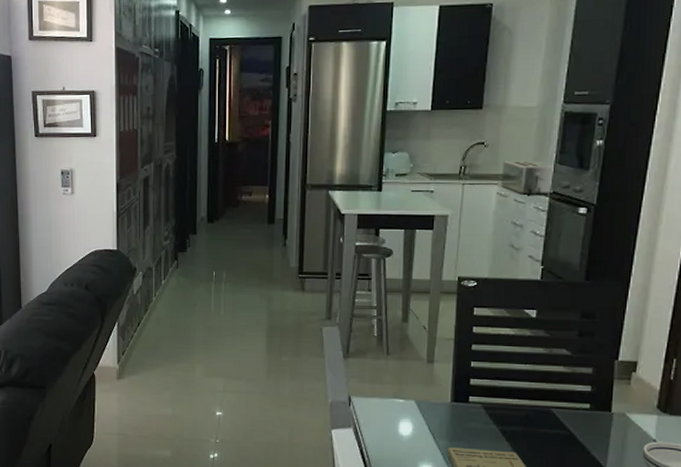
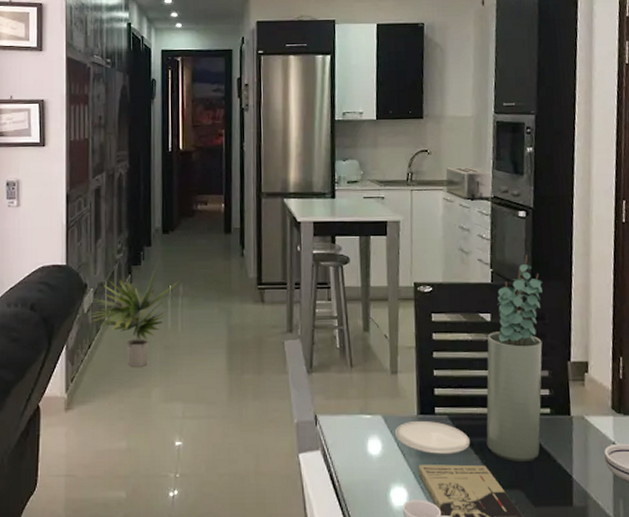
plant: none [139,252,223,345] -> present [90,265,180,367]
plate: none [427,408,503,440] -> present [395,421,471,455]
vase: none [519,252,598,453] -> present [486,254,543,463]

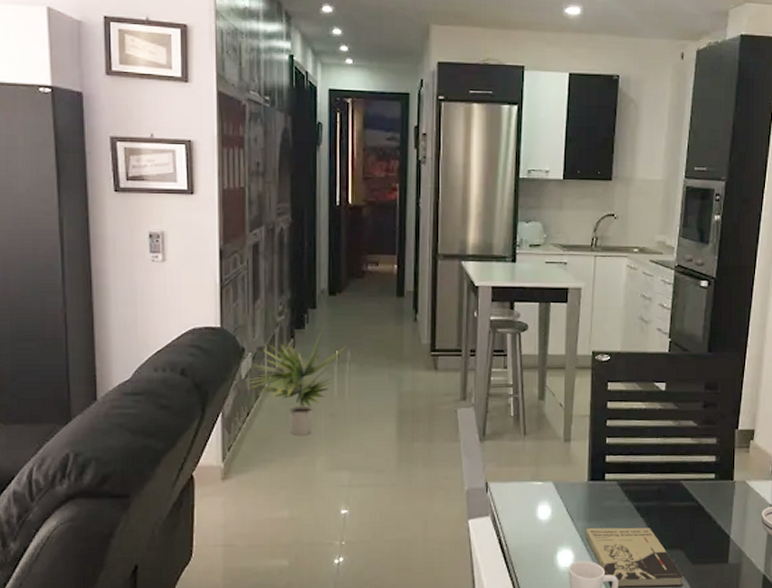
plate: present [395,421,471,455] -> none [565,487,638,519]
toaster: present [445,167,492,201] -> none [631,233,678,269]
vase: present [486,254,543,463] -> none [652,325,719,525]

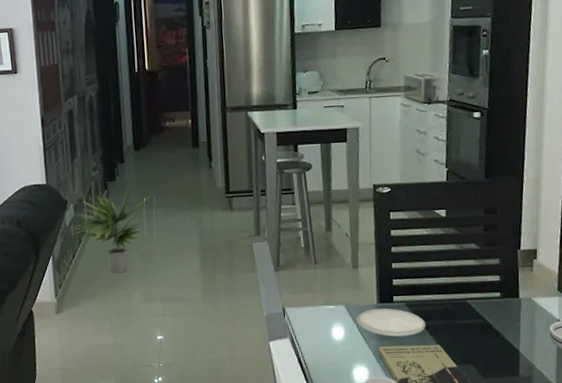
plate: none [565,487,638,519] -> present [357,308,426,338]
toaster: none [631,233,678,269] -> present [403,72,448,105]

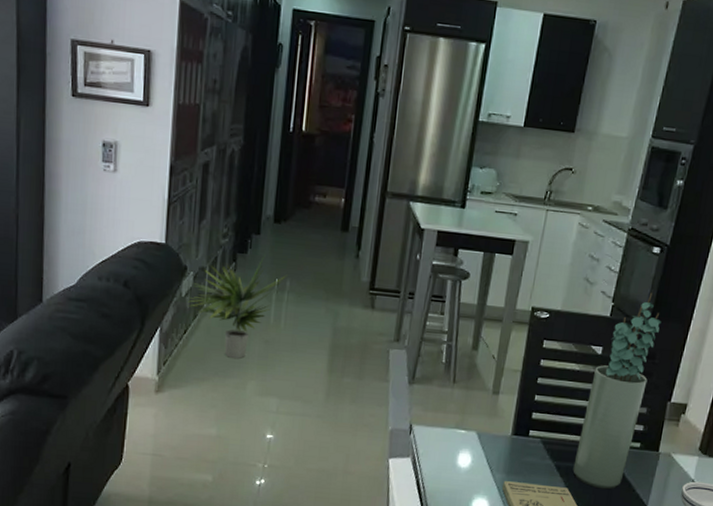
plate: present [357,308,426,338] -> none [487,440,558,475]
toaster: present [403,72,448,105] -> none [583,190,635,232]
vase: none [440,153,496,341] -> present [572,292,662,490]

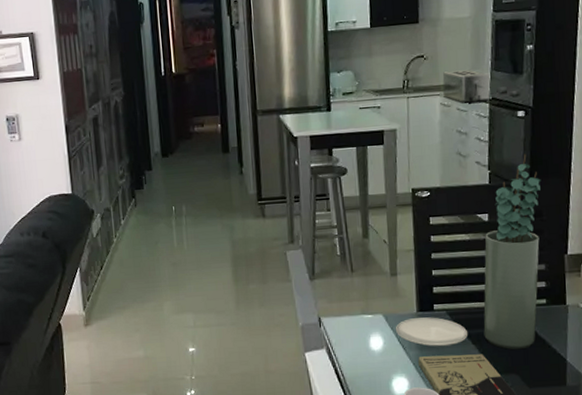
plant: present [188,256,287,359] -> none [99,188,182,284]
plate: none [487,440,558,475] -> present [396,317,469,347]
toaster: none [583,190,635,232] -> present [442,69,491,105]

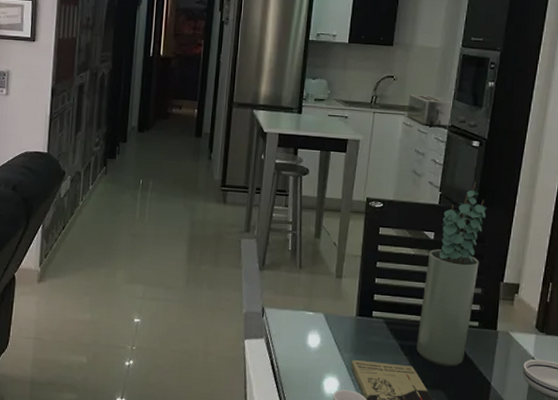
plate: present [396,317,469,347] -> none [334,321,402,354]

